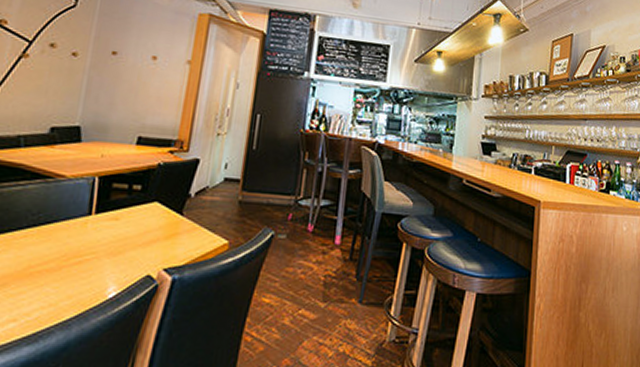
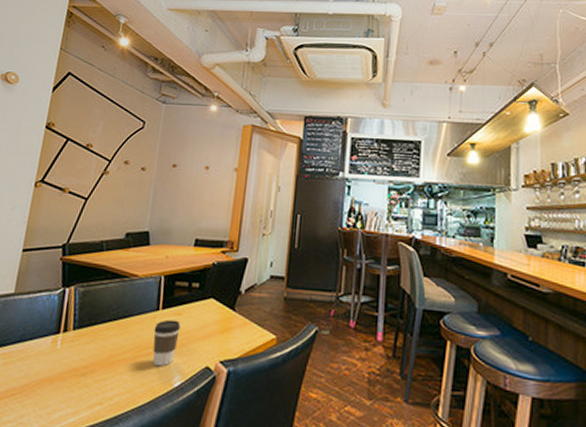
coffee cup: none [82,225,118,277] -> present [153,319,181,367]

